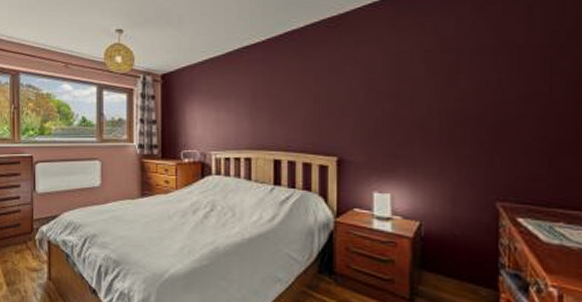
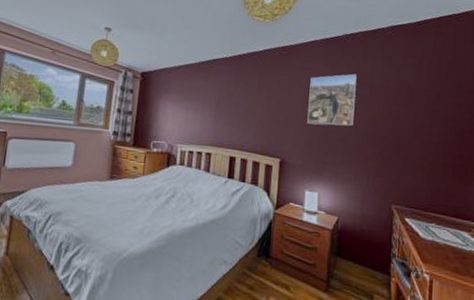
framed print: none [369,37,435,110] -> present [307,73,357,126]

